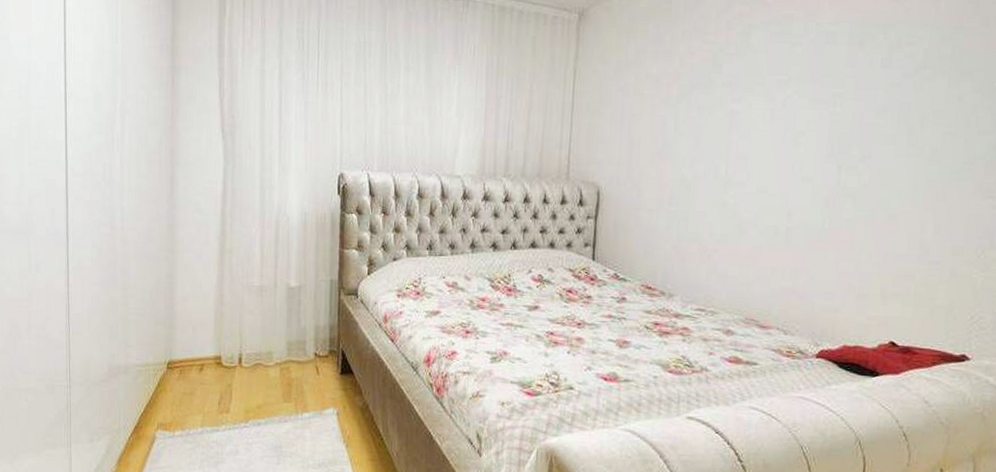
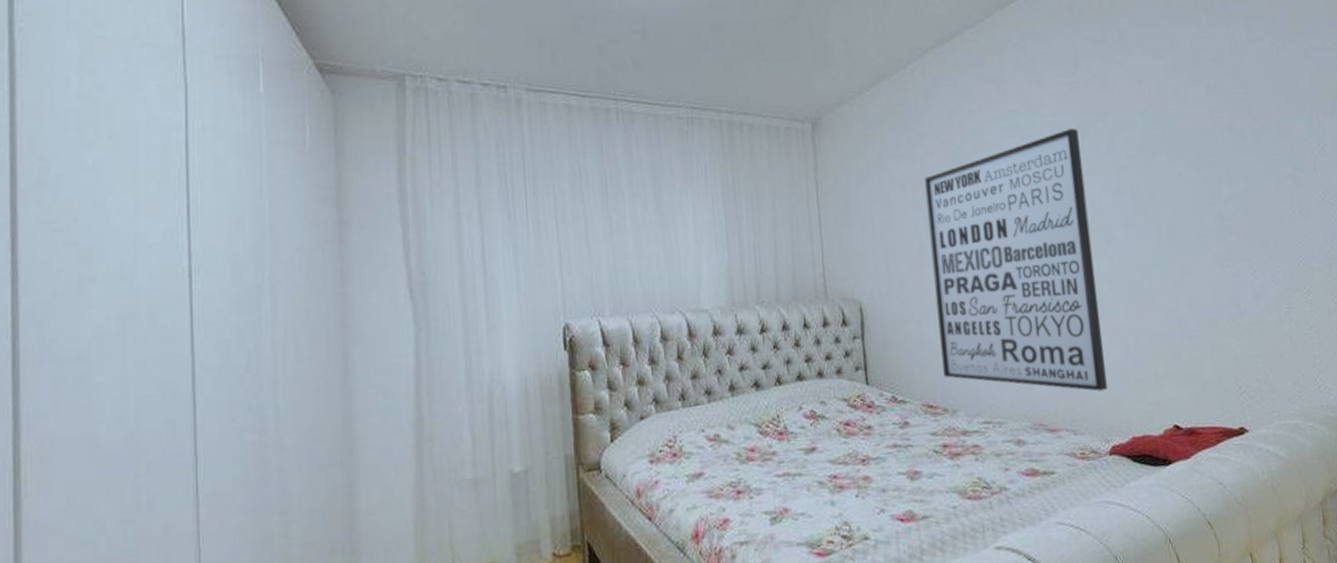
wall art: none [666,38,854,299] -> present [924,128,1108,392]

